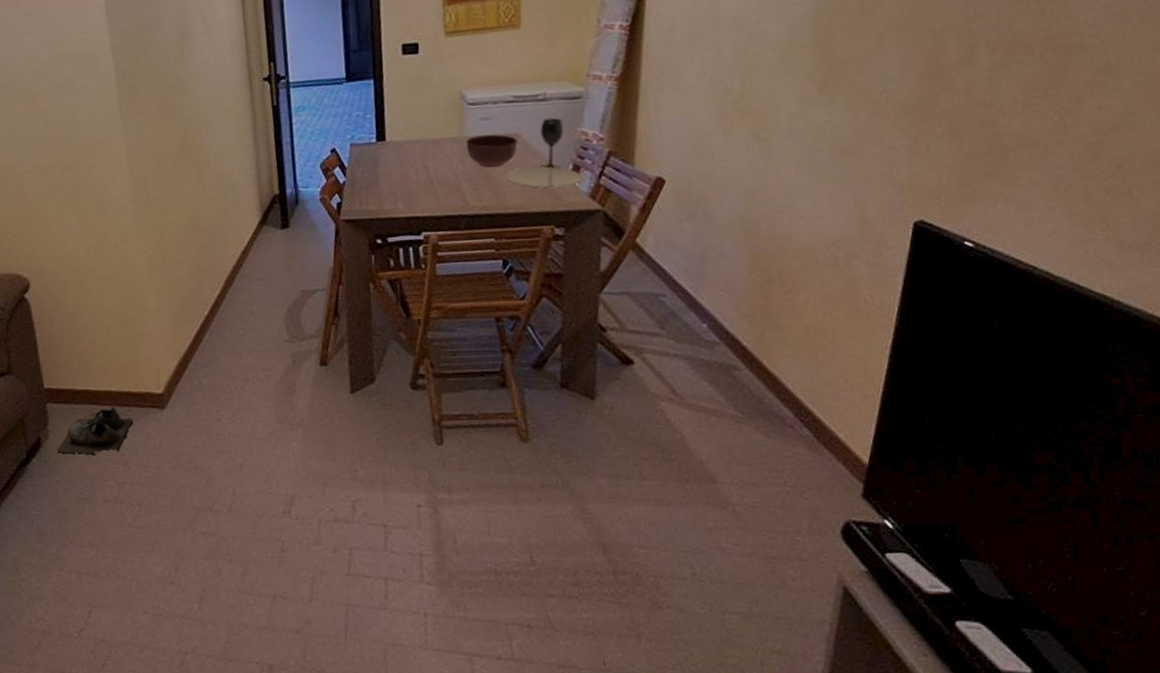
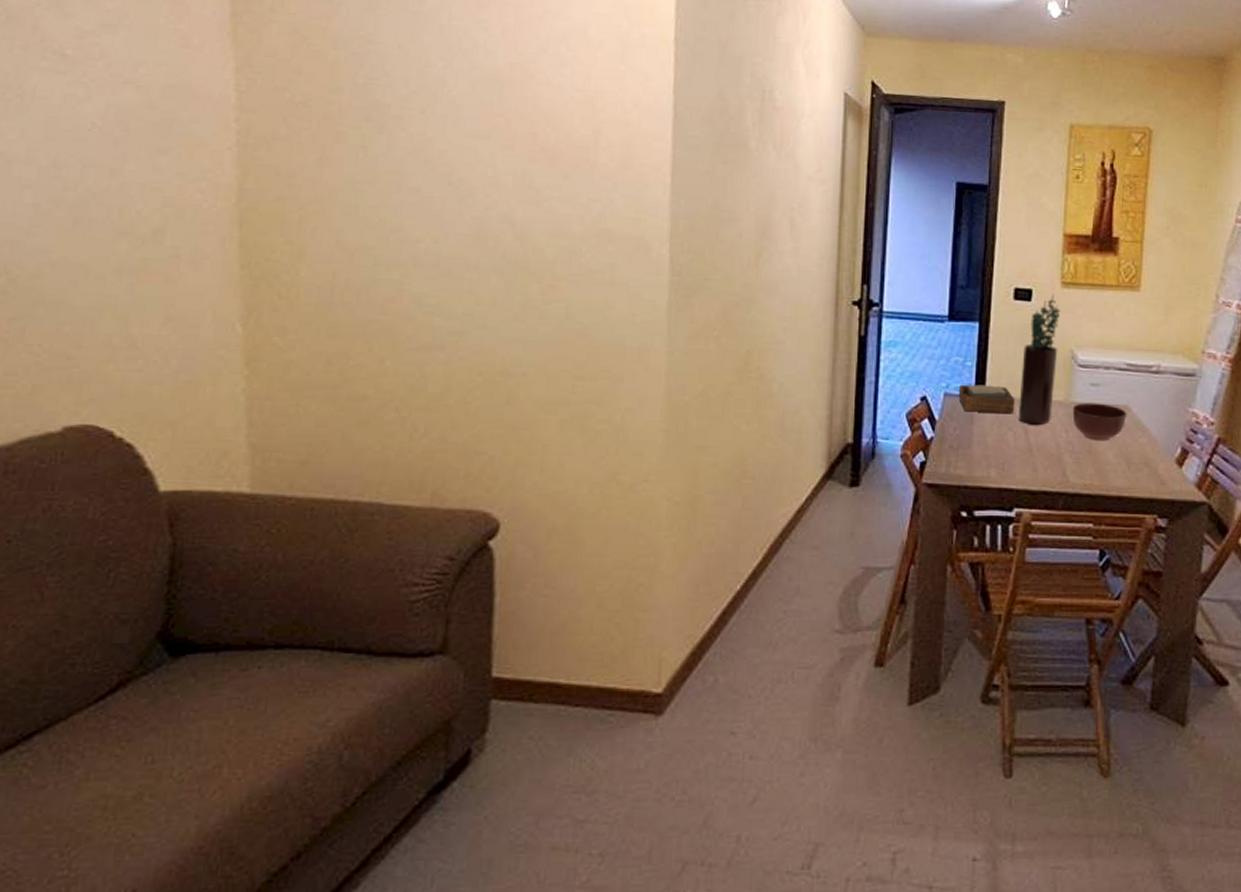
shoe: present [57,407,134,455] -> none [493,709,615,779]
napkin holder: none [362,131,414,157] -> present [958,384,1015,414]
vase: none [416,44,448,161] -> present [1018,294,1061,425]
plate: present [505,166,584,189] -> none [1111,445,1191,473]
wine glass: present [540,117,564,169] -> none [1148,393,1175,451]

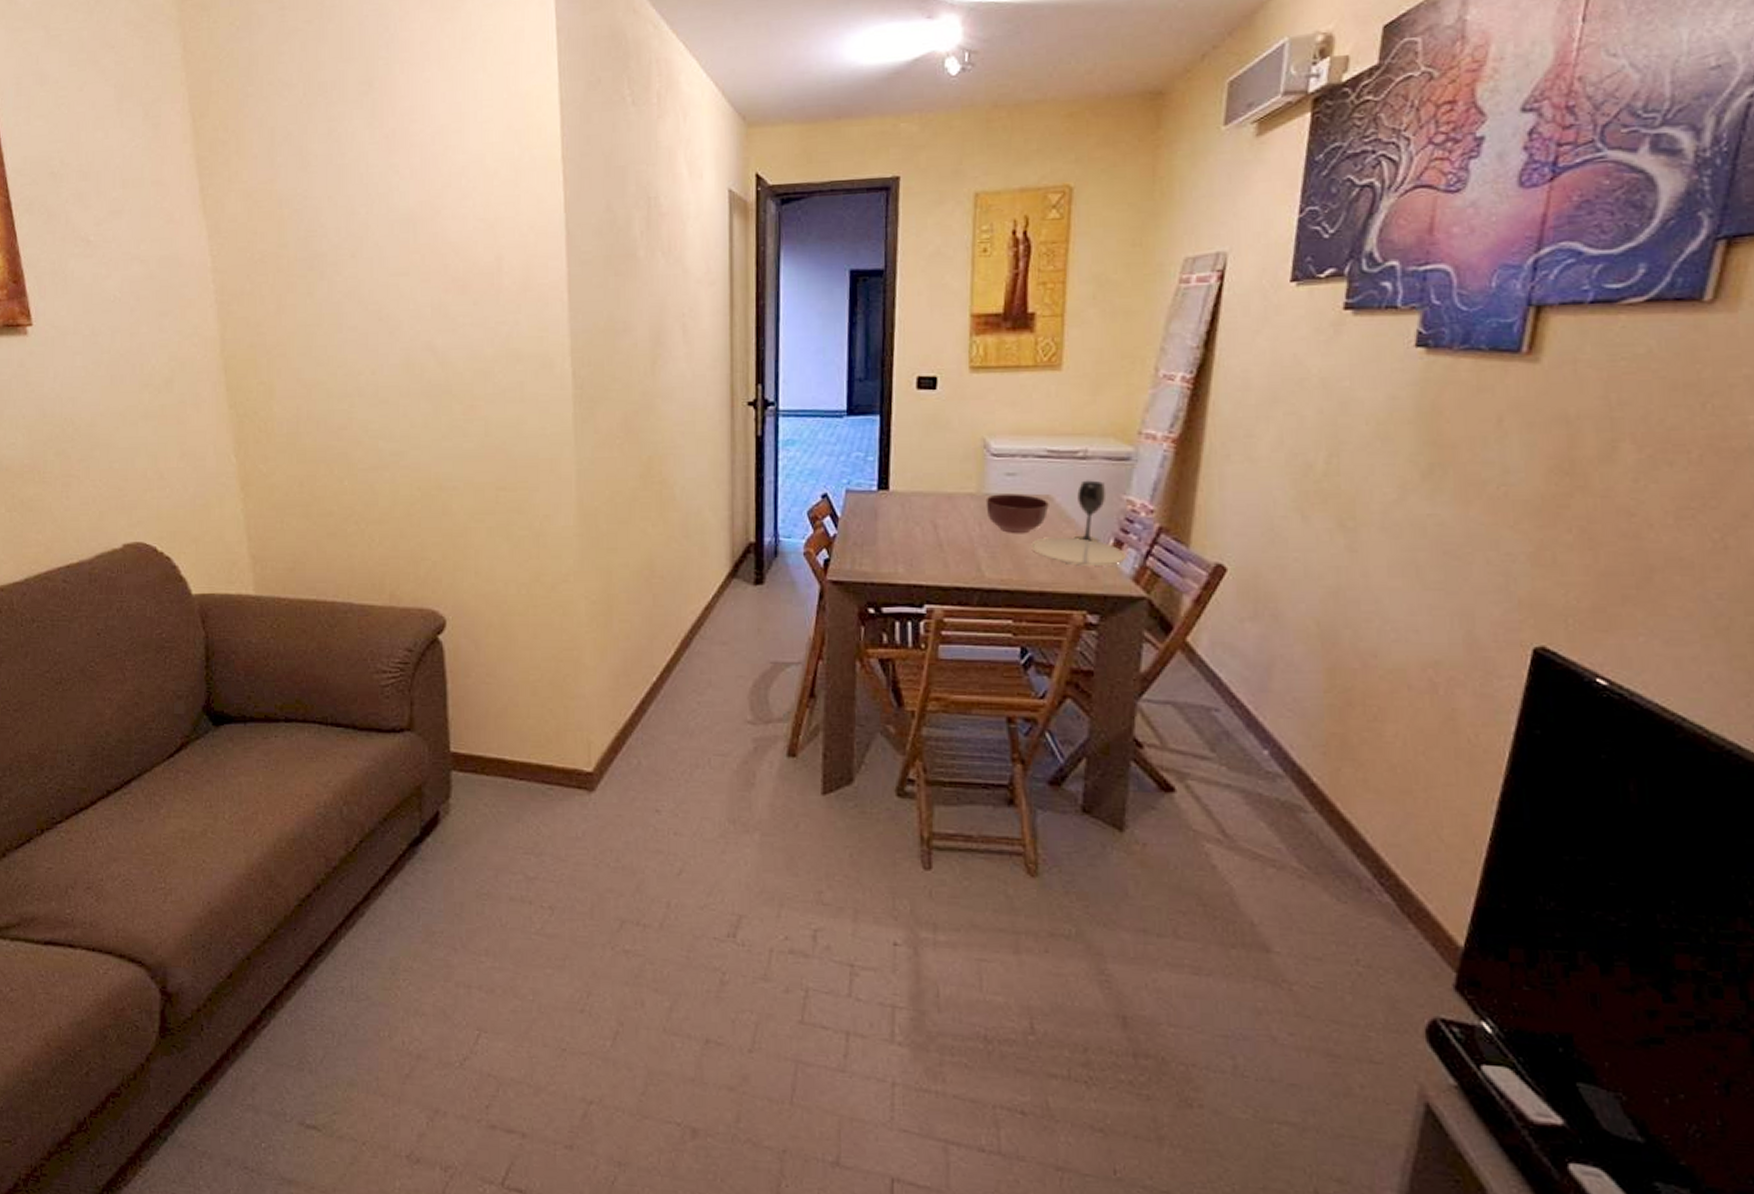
napkin holder: present [958,384,1015,414] -> none [860,479,922,509]
vase: present [1018,294,1061,425] -> none [925,380,970,519]
plate: none [1111,445,1191,473] -> present [1031,537,1127,566]
wine glass: none [1148,393,1175,451] -> present [1074,480,1107,543]

